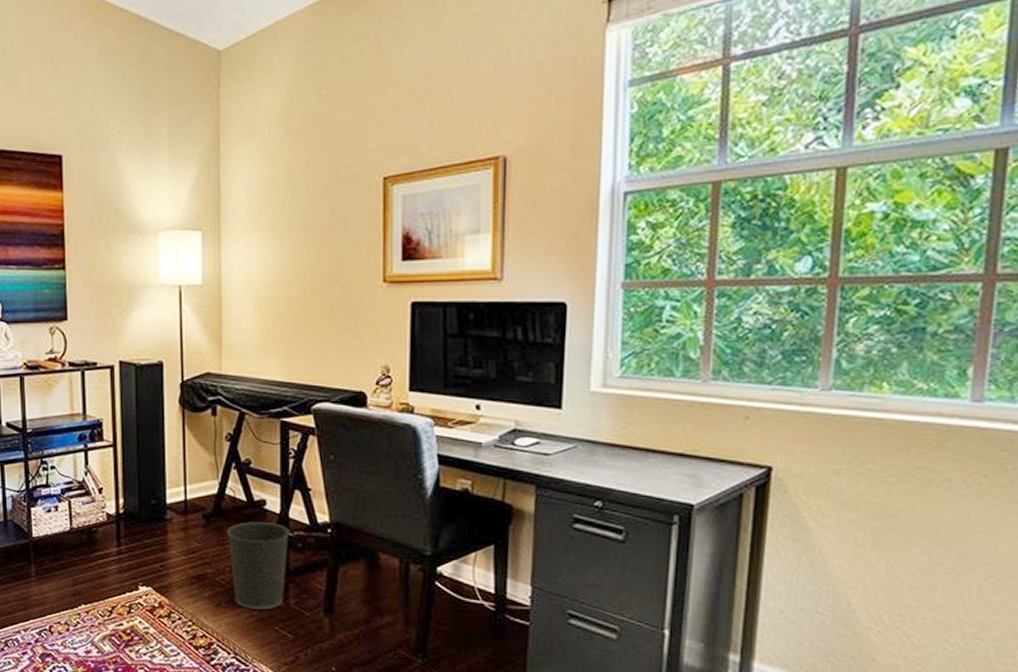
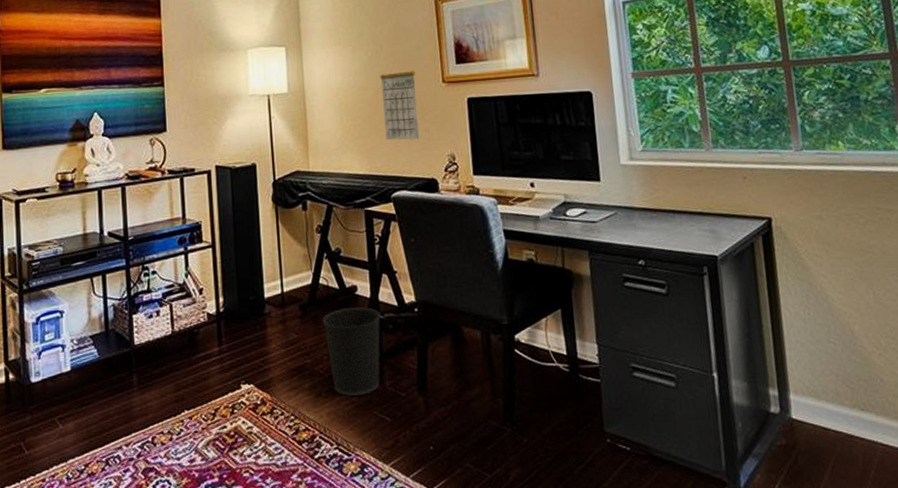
calendar: none [309,266,352,347] -> present [380,71,420,141]

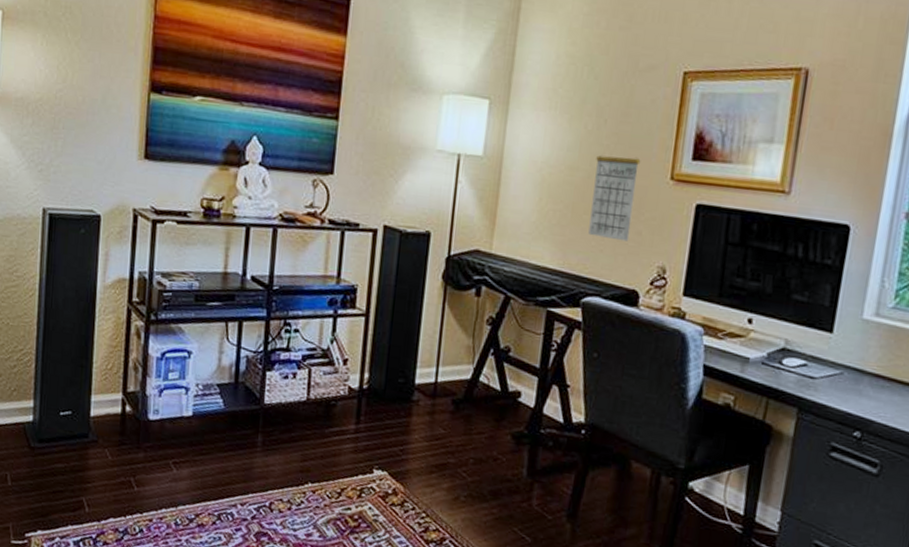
wastebasket: present [322,307,381,396] -> none [474,413,542,509]

